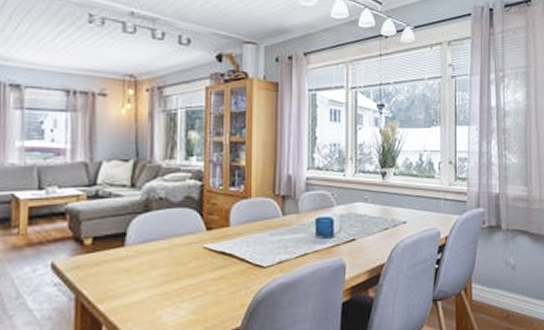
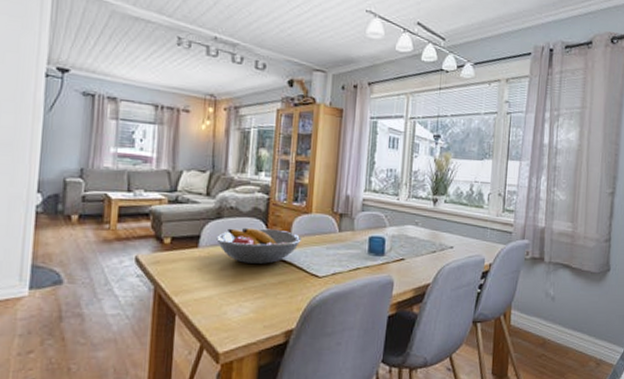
fruit bowl: none [145,218,241,259] -> present [216,227,302,264]

